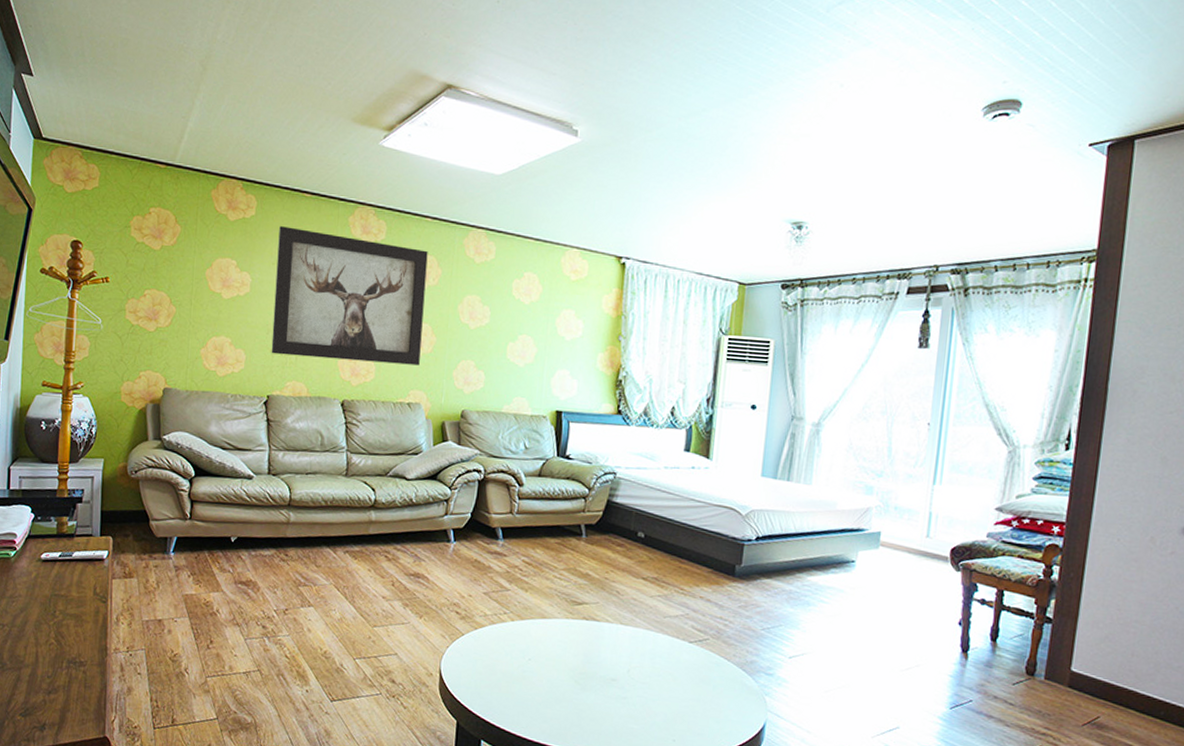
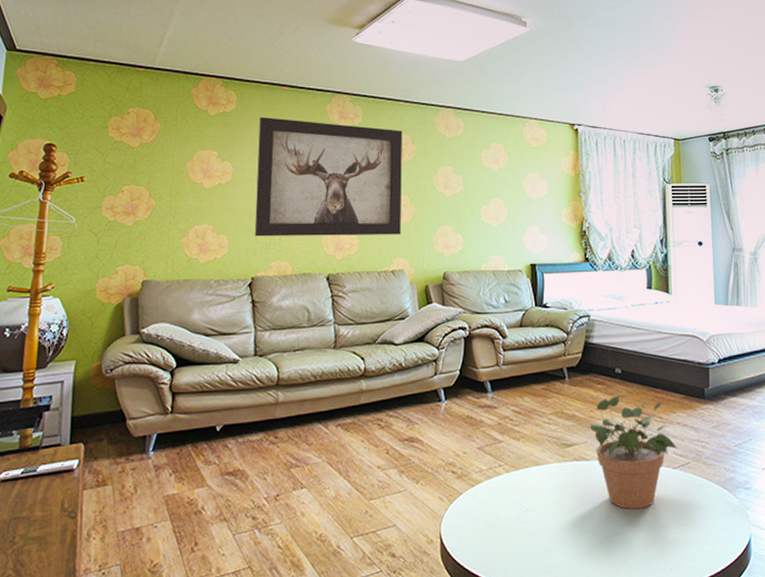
potted plant: none [604,560,697,677] -> present [590,395,678,509]

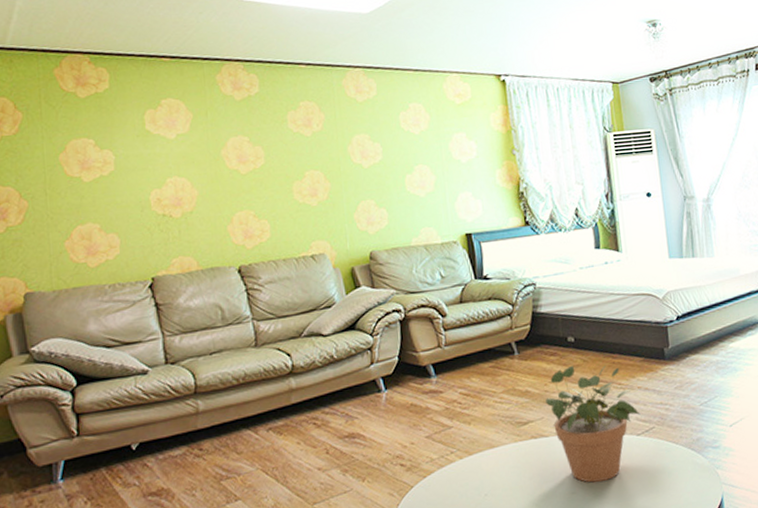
wall art: present [254,117,402,237] -> none [139,94,317,232]

